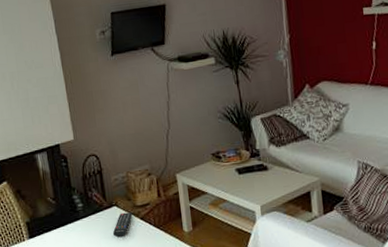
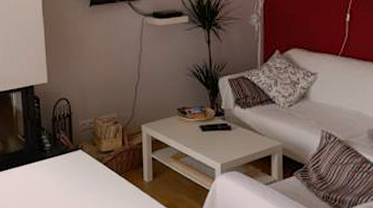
remote control: present [112,212,133,238] -> none [76,157,97,180]

